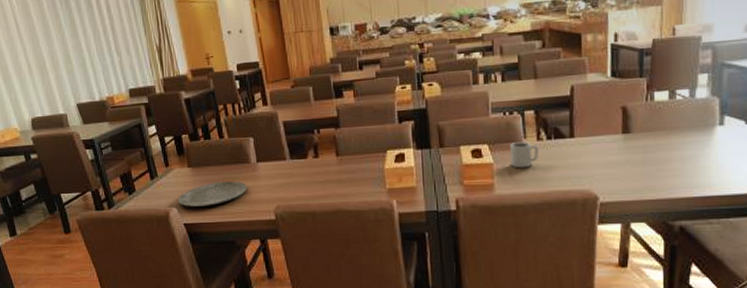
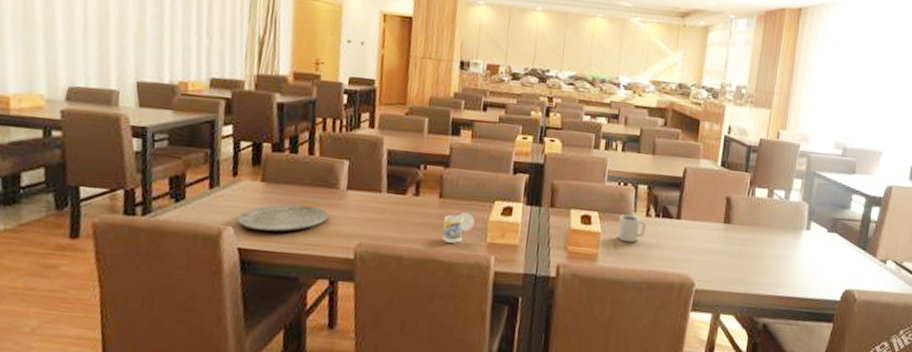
cup: none [344,165,372,194] -> present [442,212,475,243]

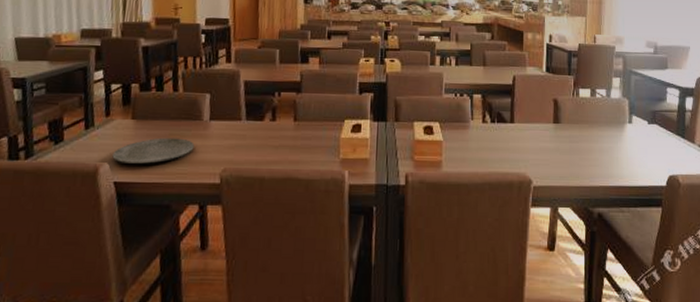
cup: present [442,212,475,243] -> none [299,133,328,161]
cup: present [617,214,646,243] -> none [457,123,483,148]

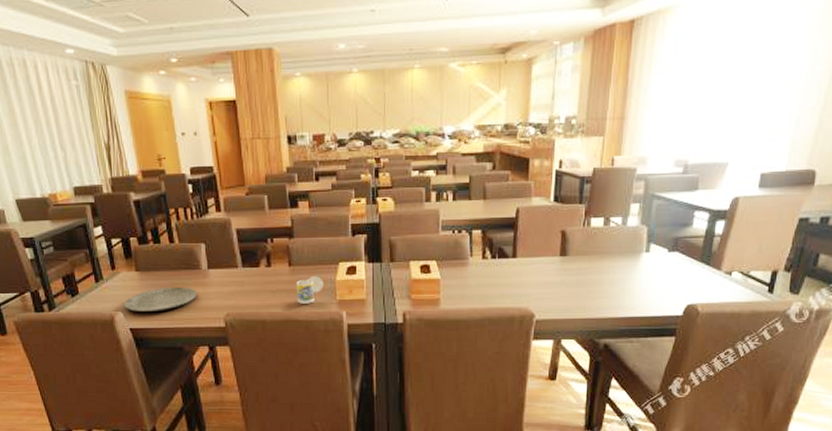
cup: none [299,133,328,161] -> present [296,276,323,304]

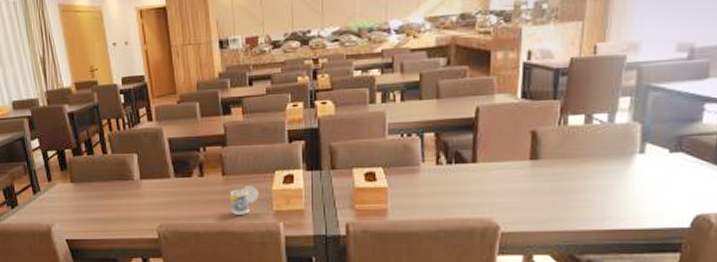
plate: present [124,287,197,312] -> none [60,198,130,223]

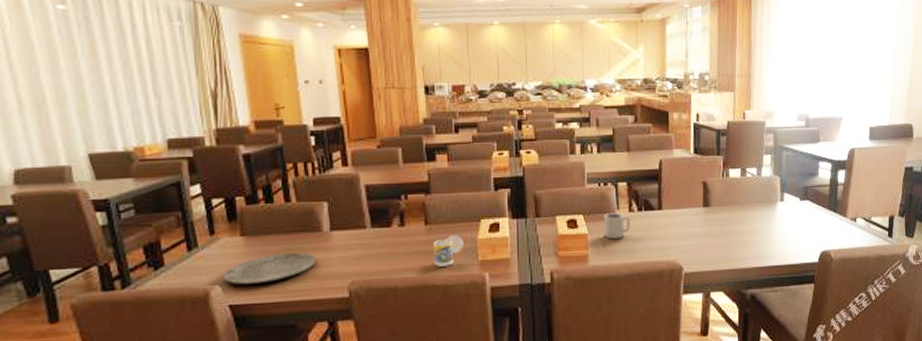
plate: none [60,198,130,223] -> present [223,252,316,285]
cup: none [405,166,437,194] -> present [603,213,630,240]

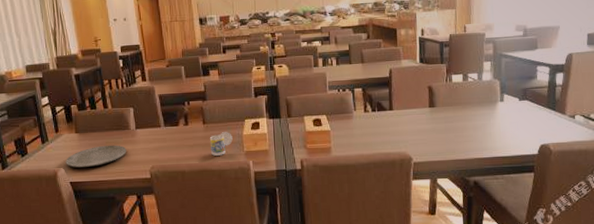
cup: present [603,213,630,240] -> none [343,113,366,135]

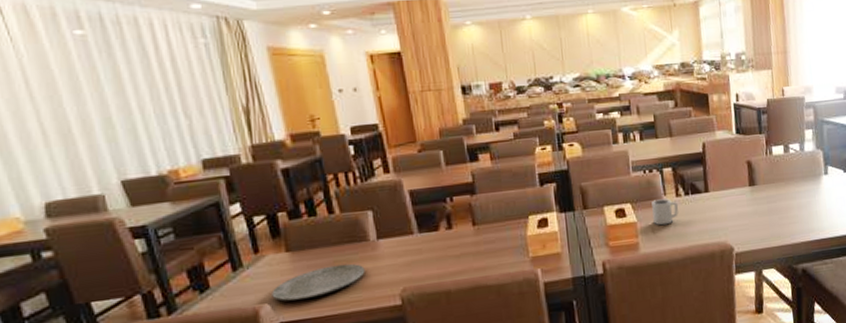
cup: present [209,132,233,156] -> none [482,233,514,267]
cup: none [343,113,366,135] -> present [651,198,678,226]

